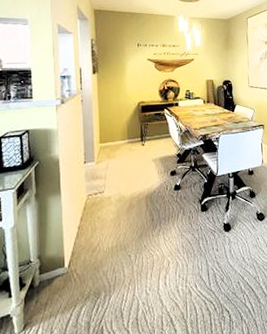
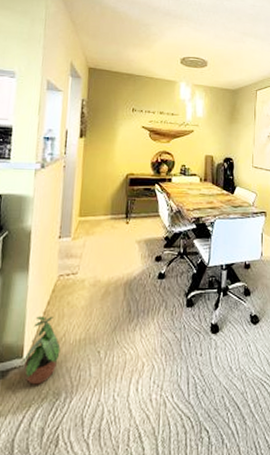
potted plant: none [64,229,96,288] -> present [22,316,61,385]

